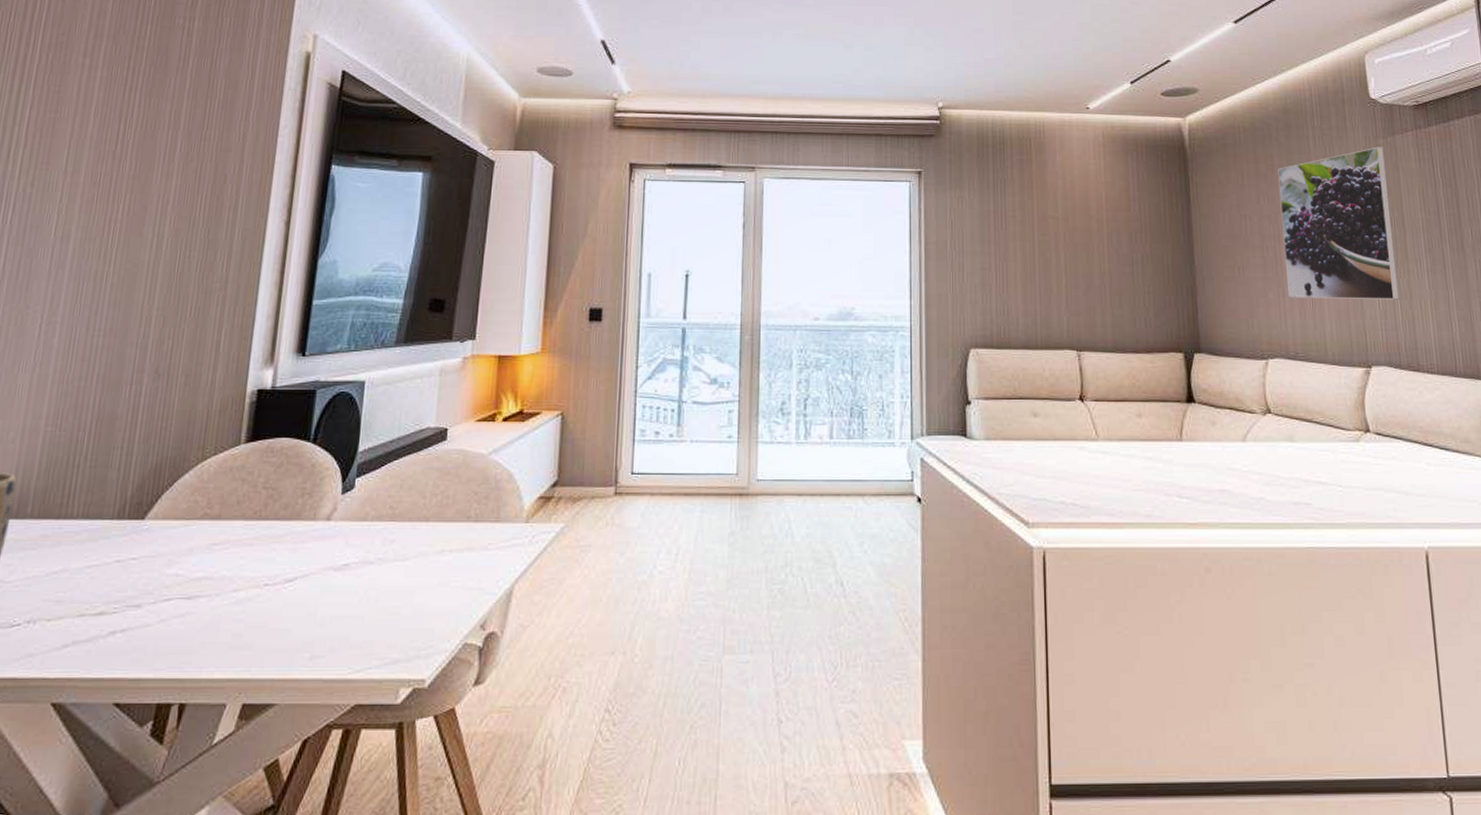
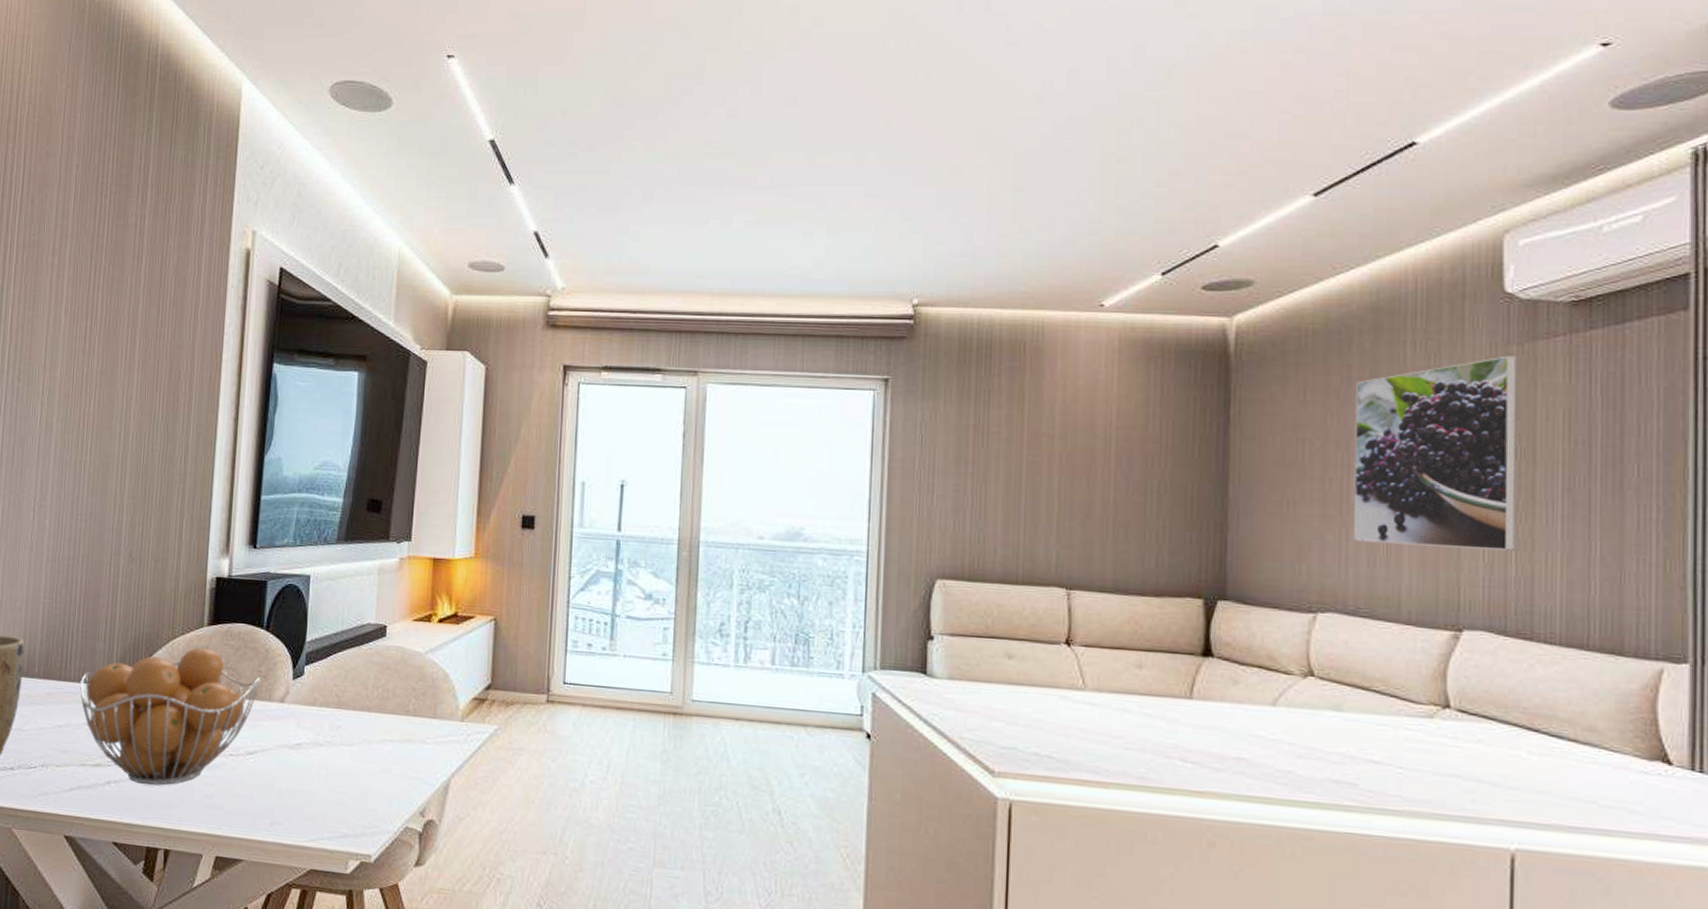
fruit basket: none [84,467,306,631] -> present [80,647,262,785]

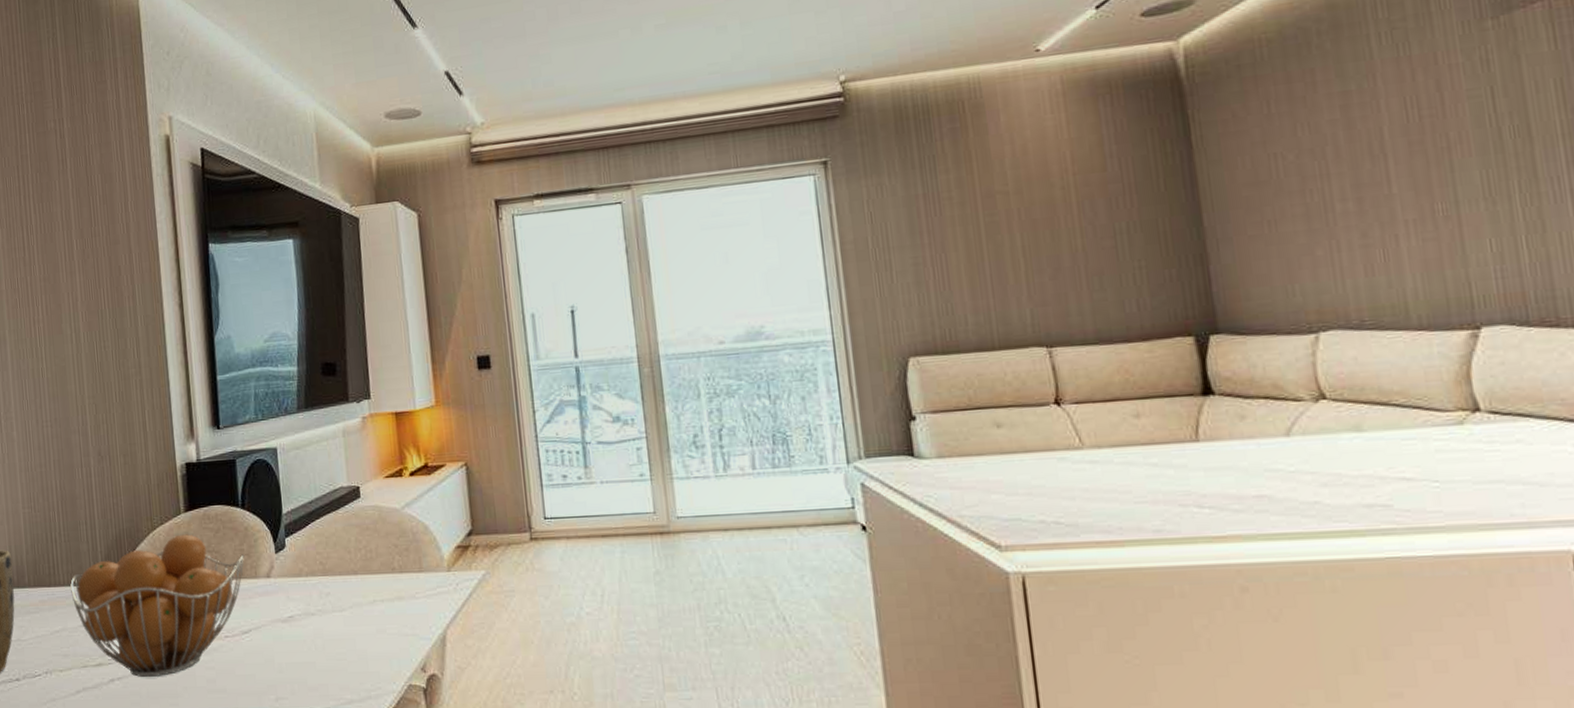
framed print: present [1352,355,1518,551] -> none [1322,30,1526,252]

